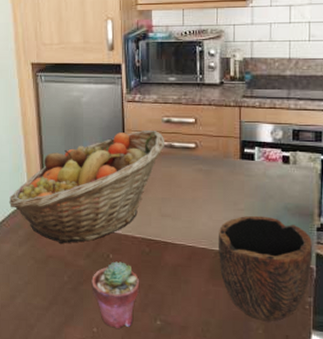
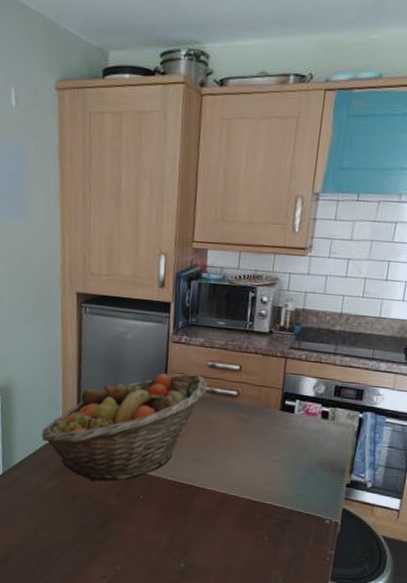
potted succulent: present [92,261,140,329] -> none [118,502,168,568]
bowl: present [219,215,312,321] -> none [248,467,341,571]

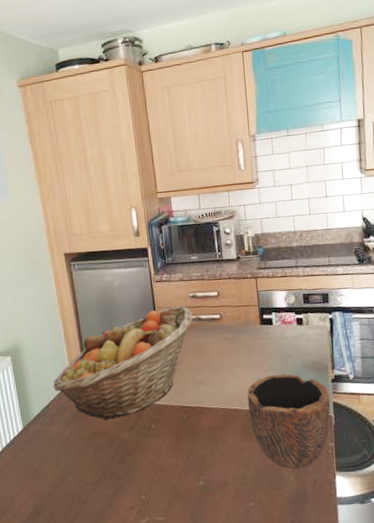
bowl: none [248,467,341,571] -> present [247,374,330,469]

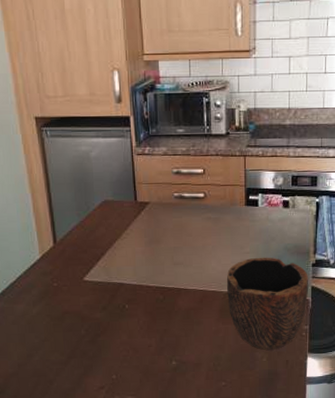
fruit basket: present [52,306,192,420] -> none [19,182,175,299]

